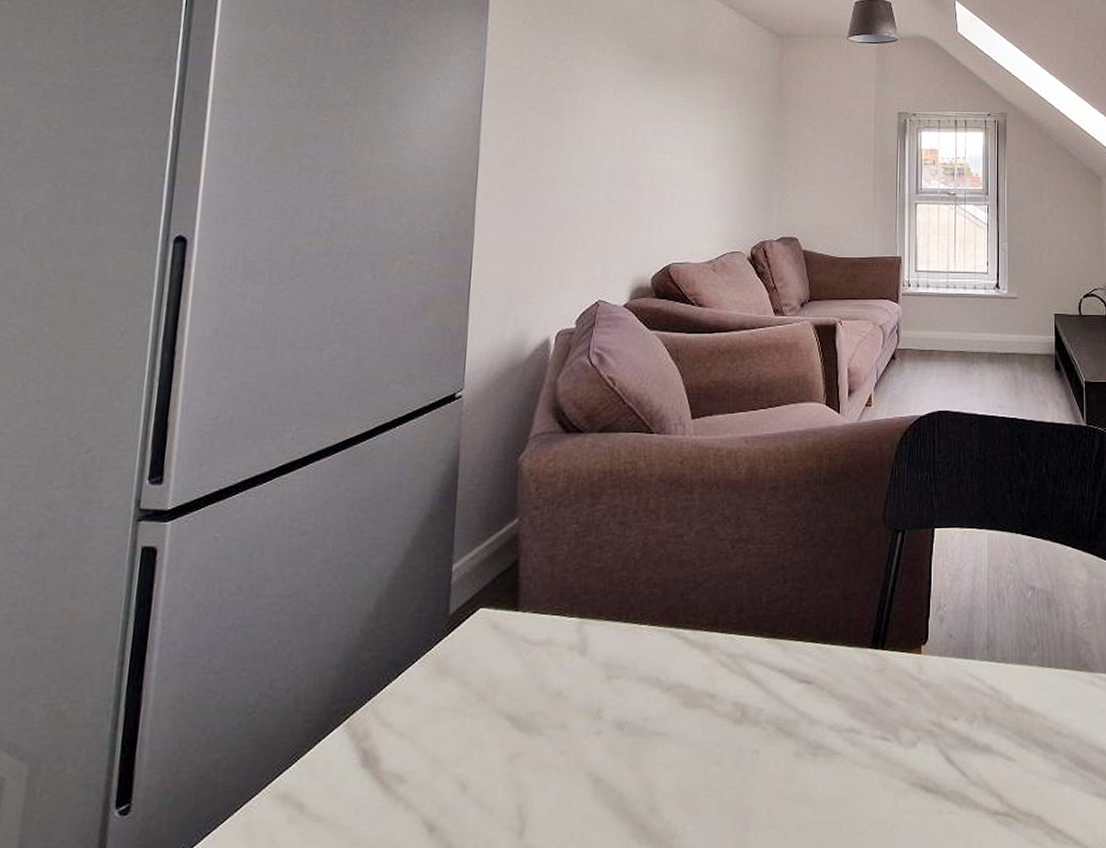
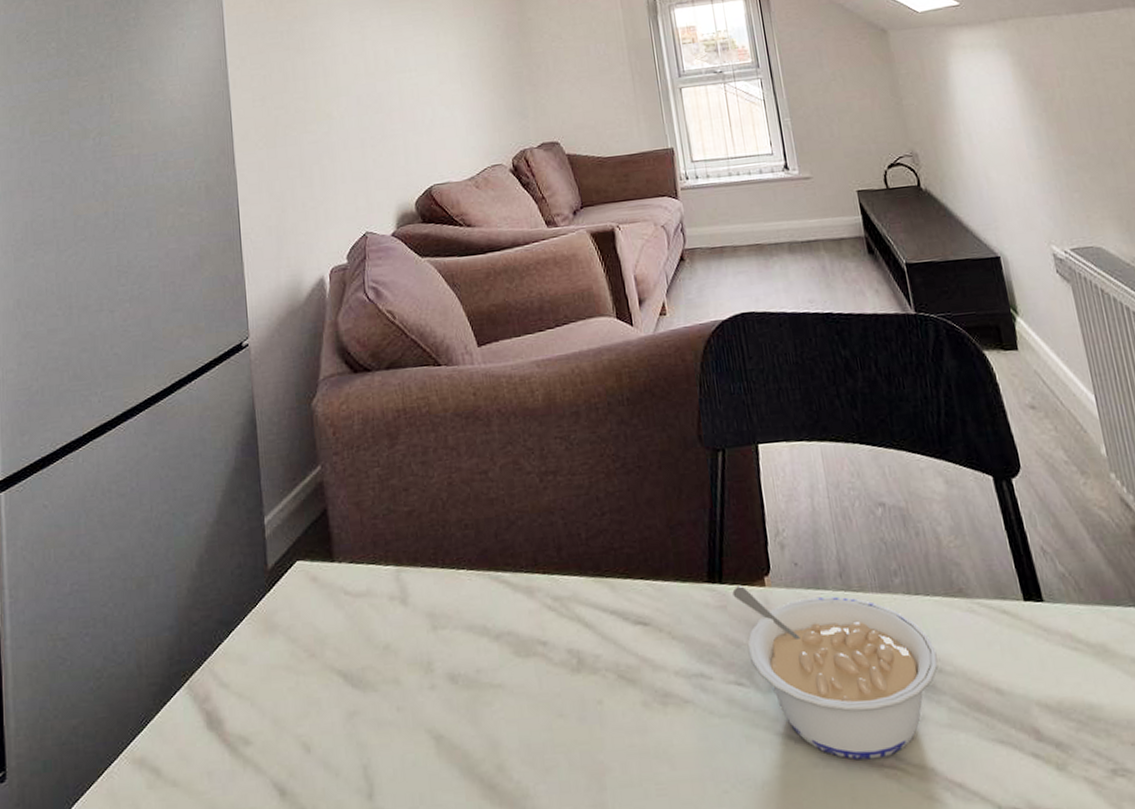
legume: none [892,652,1057,808] -> present [732,586,939,761]

